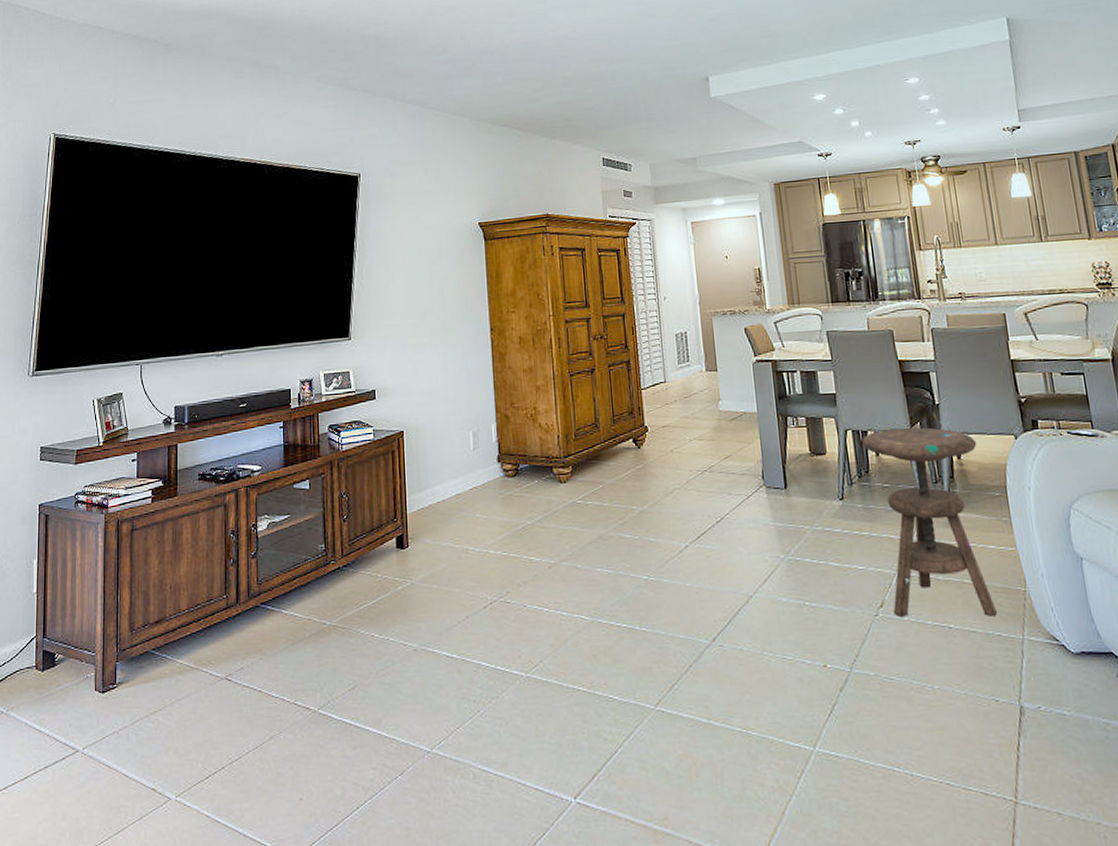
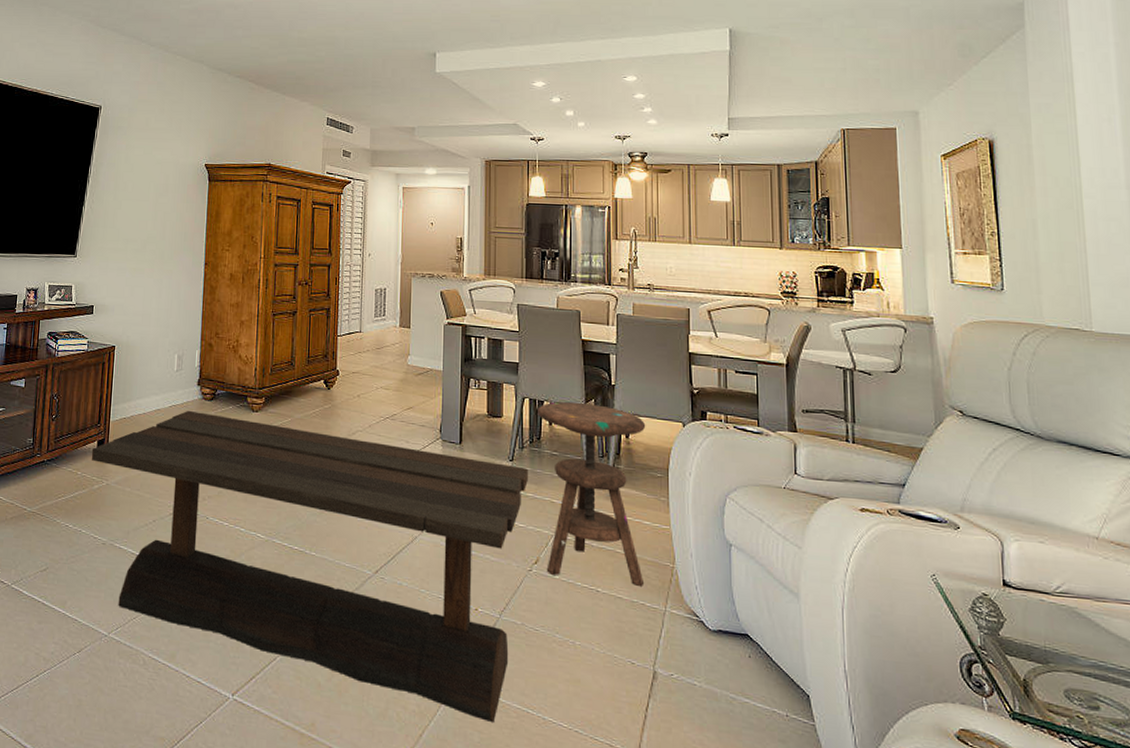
coffee table: none [390,490,867,787] -> present [91,410,528,722]

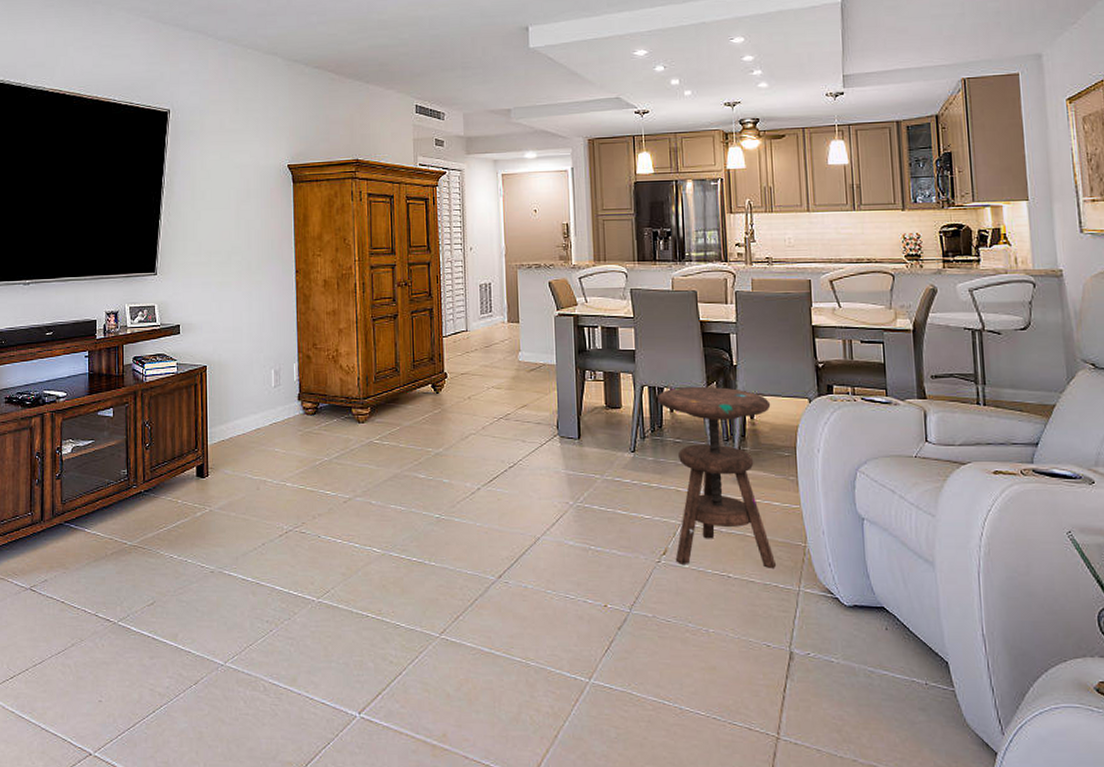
coffee table: present [91,410,528,722] -> none [191,427,652,717]

